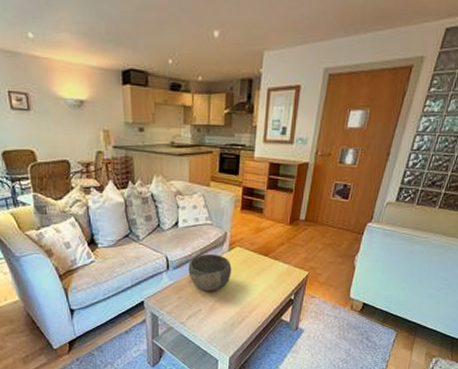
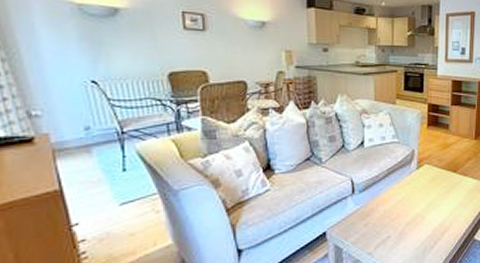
bowl: present [188,254,232,291] -> none [375,174,421,215]

